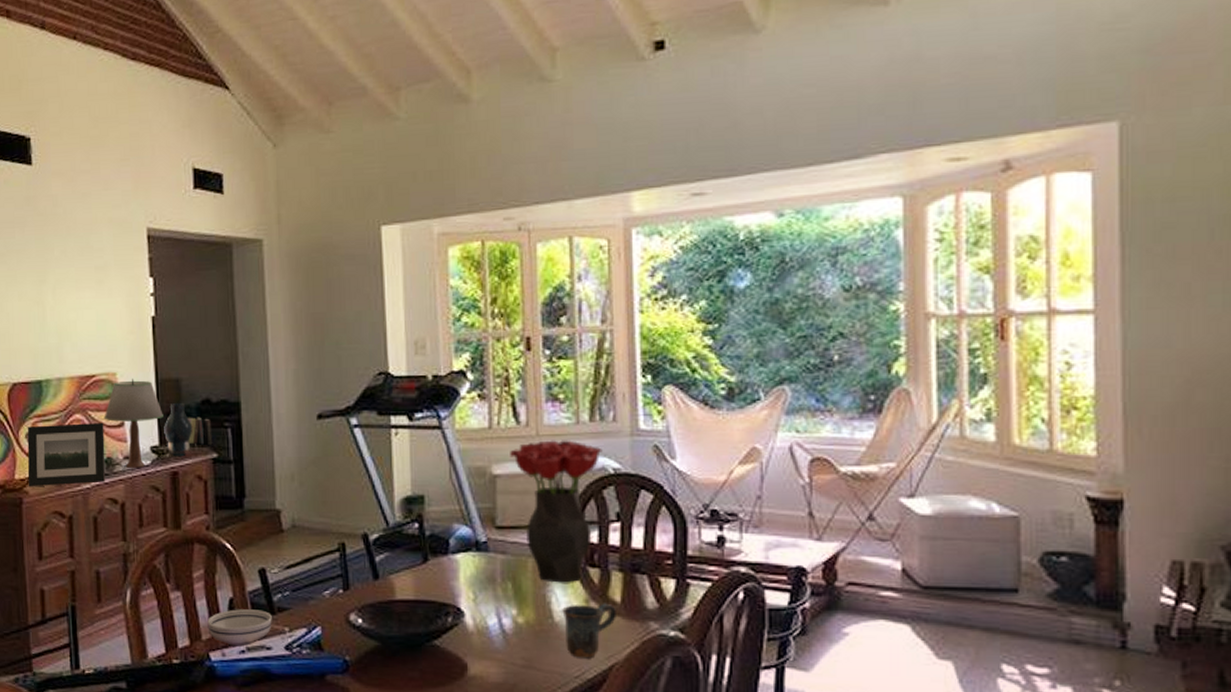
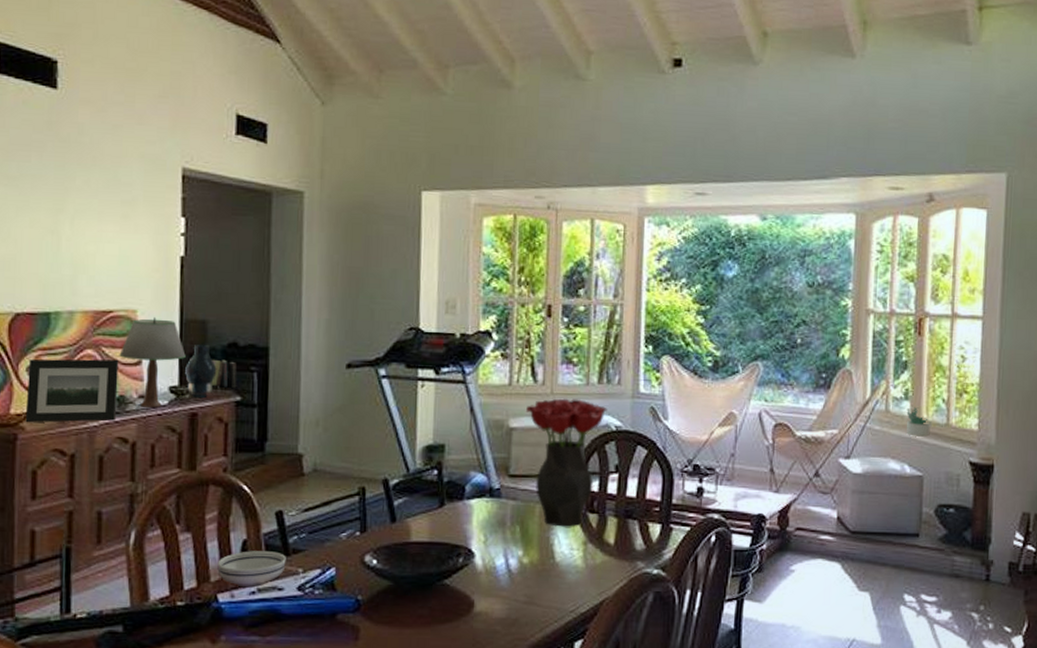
mug: present [562,603,616,659] -> none [563,545,610,595]
succulent plant: none [990,431,1026,467] -> present [906,407,931,437]

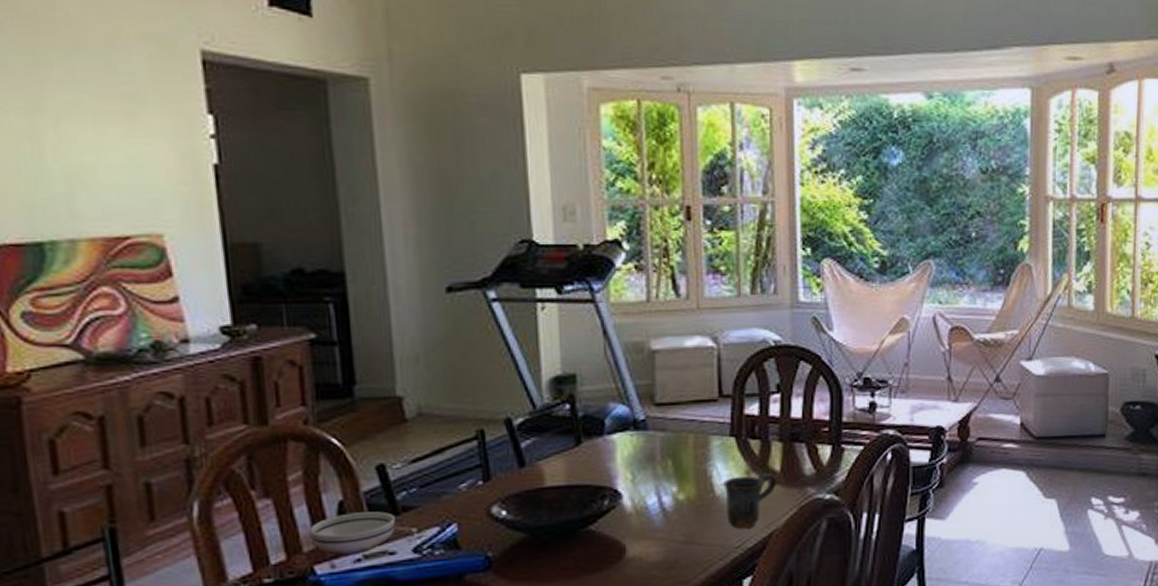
picture frame: present [25,359,119,423] -> none [23,296,154,383]
table lamp: present [119,317,186,409] -> none [146,242,237,355]
vase: present [185,345,217,399] -> none [238,274,281,339]
books: present [186,358,238,388] -> none [241,290,309,324]
bouquet: present [526,398,607,527] -> none [669,313,763,457]
mug: none [563,545,610,595] -> present [723,473,776,529]
succulent plant: present [906,407,931,437] -> none [1090,301,1115,332]

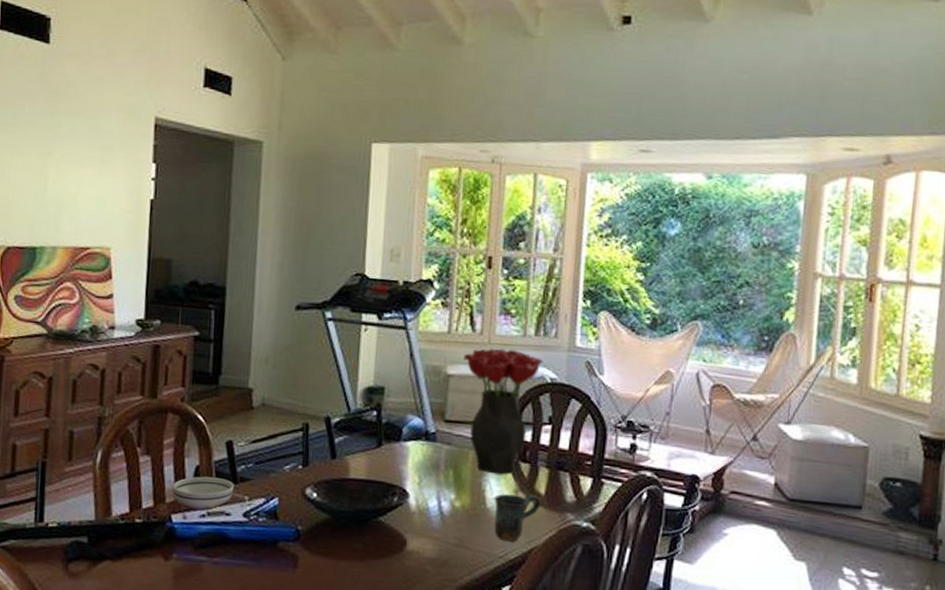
bouquet: none [669,313,763,457] -> present [464,348,543,474]

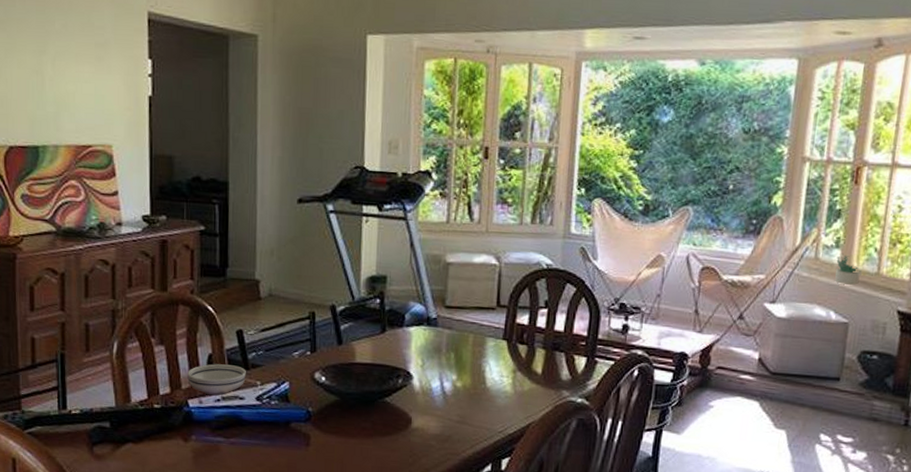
bouquet: present [464,348,543,474] -> none [462,236,539,356]
mug: present [494,494,540,542] -> none [493,373,537,418]
succulent plant: none [852,375,879,407] -> present [834,256,861,285]

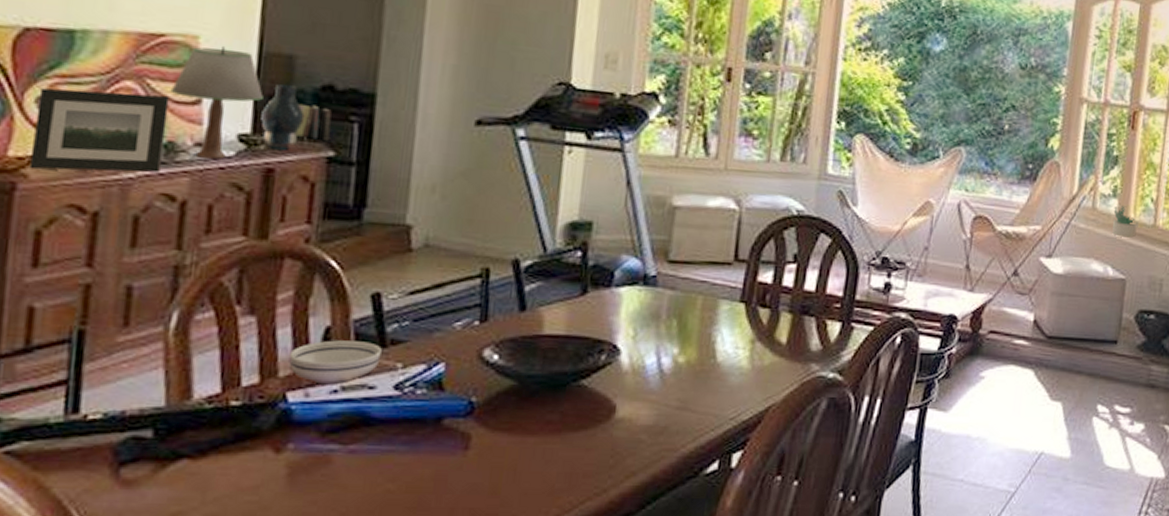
picture frame: none [22,188,98,245] -> present [29,88,170,173]
table lamp: none [98,152,156,235] -> present [170,47,264,161]
vase: none [155,178,183,227] -> present [261,84,305,151]
books: none [157,190,201,218] -> present [262,100,332,141]

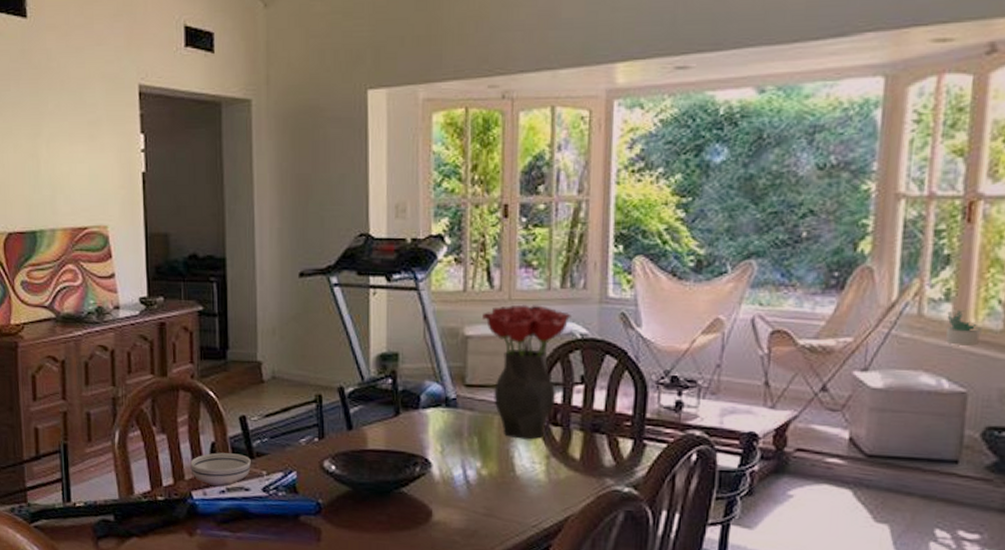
picture frame: present [29,88,170,173] -> none [22,273,97,333]
table lamp: present [170,47,264,161] -> none [95,232,152,319]
vase: present [261,84,305,151] -> none [152,257,180,309]
books: present [262,100,332,141] -> none [154,270,199,298]
bouquet: none [694,175,789,322] -> present [482,304,571,440]

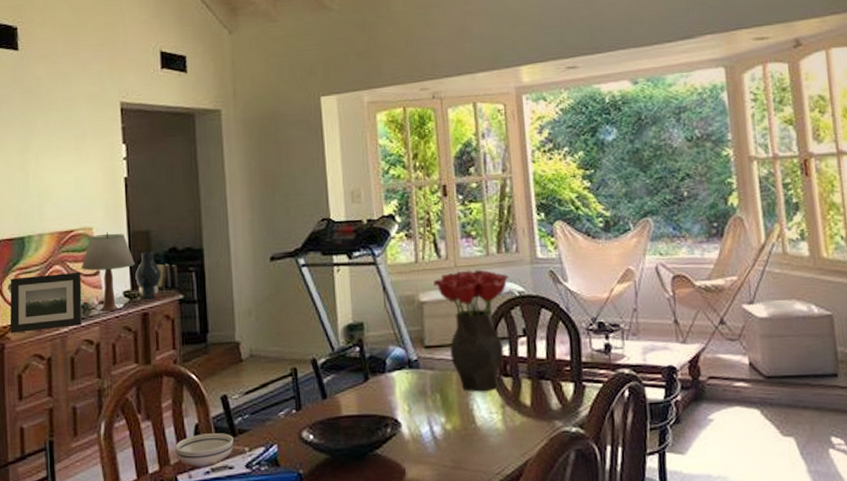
picture frame: none [22,273,97,333] -> present [10,271,83,334]
table lamp: none [95,232,152,319] -> present [81,232,135,313]
vase: none [152,257,180,309] -> present [135,252,162,300]
books: none [154,270,199,298] -> present [137,263,179,288]
succulent plant: present [945,310,980,346] -> none [805,247,833,276]

